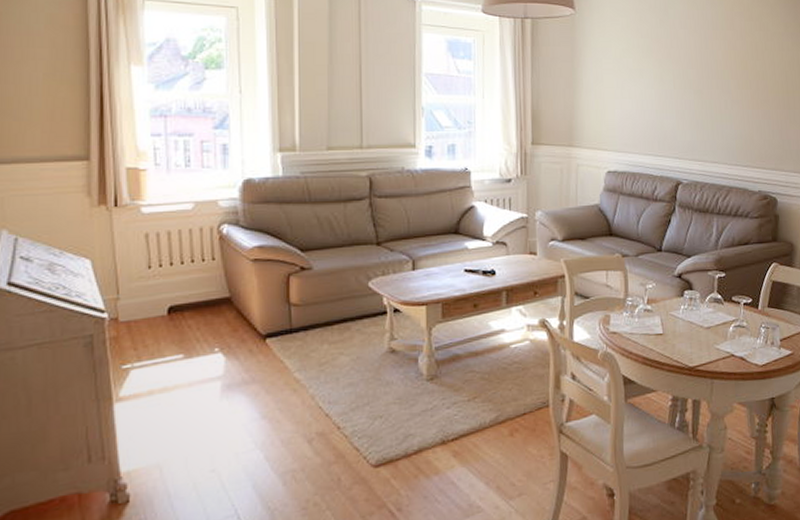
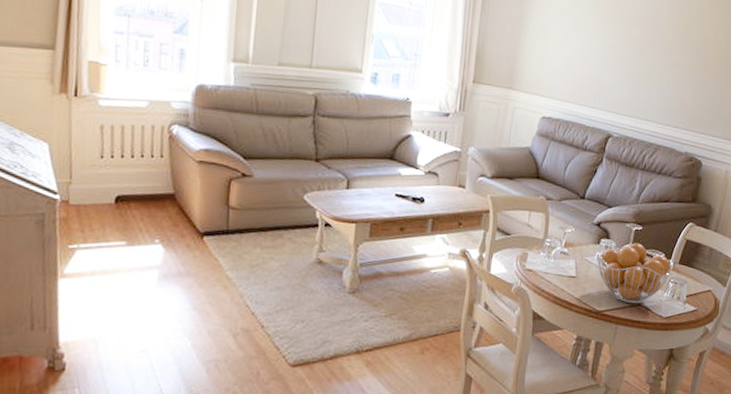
fruit basket: none [681,290,762,355] -> present [596,242,673,304]

